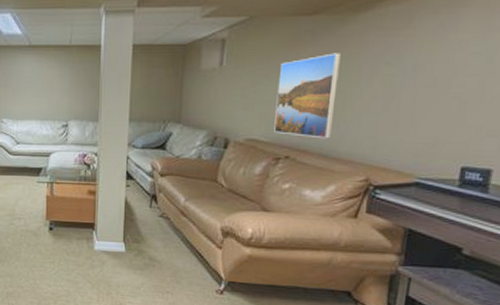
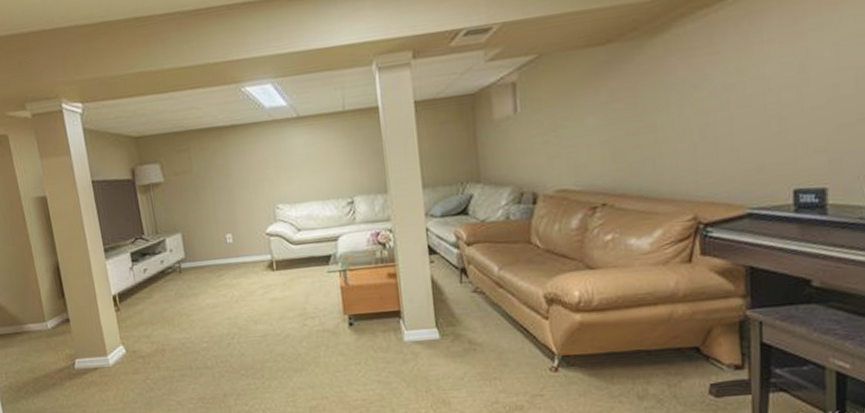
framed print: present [274,53,341,139] -> none [581,82,648,180]

